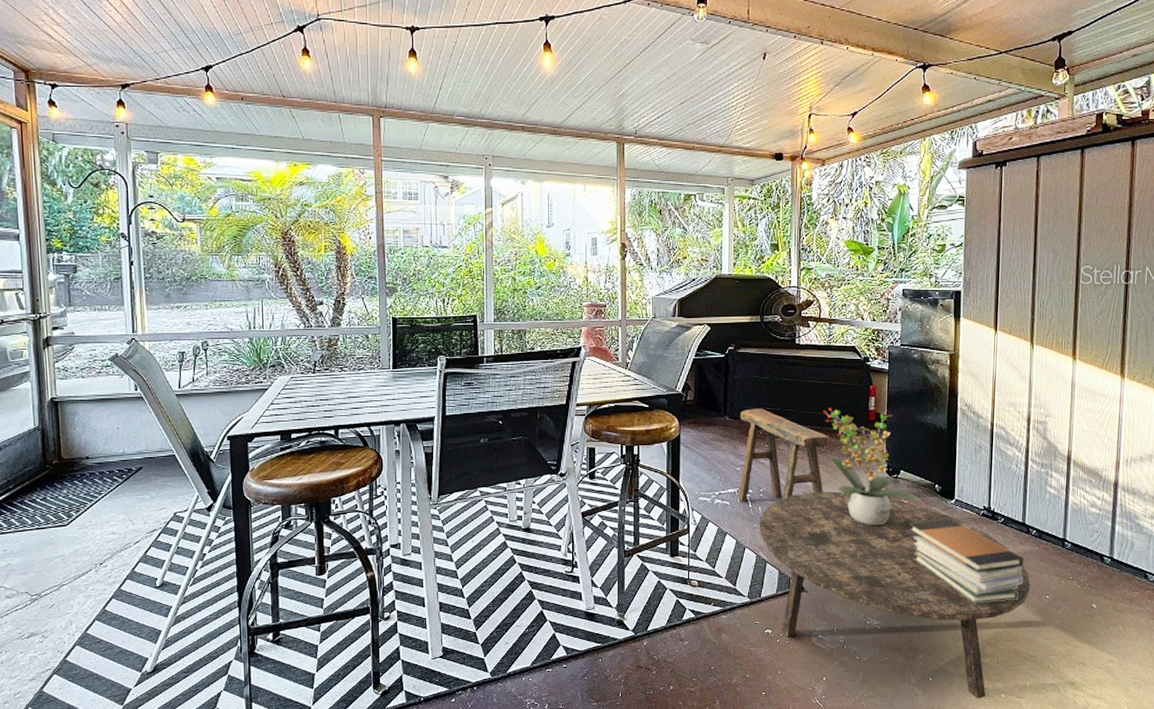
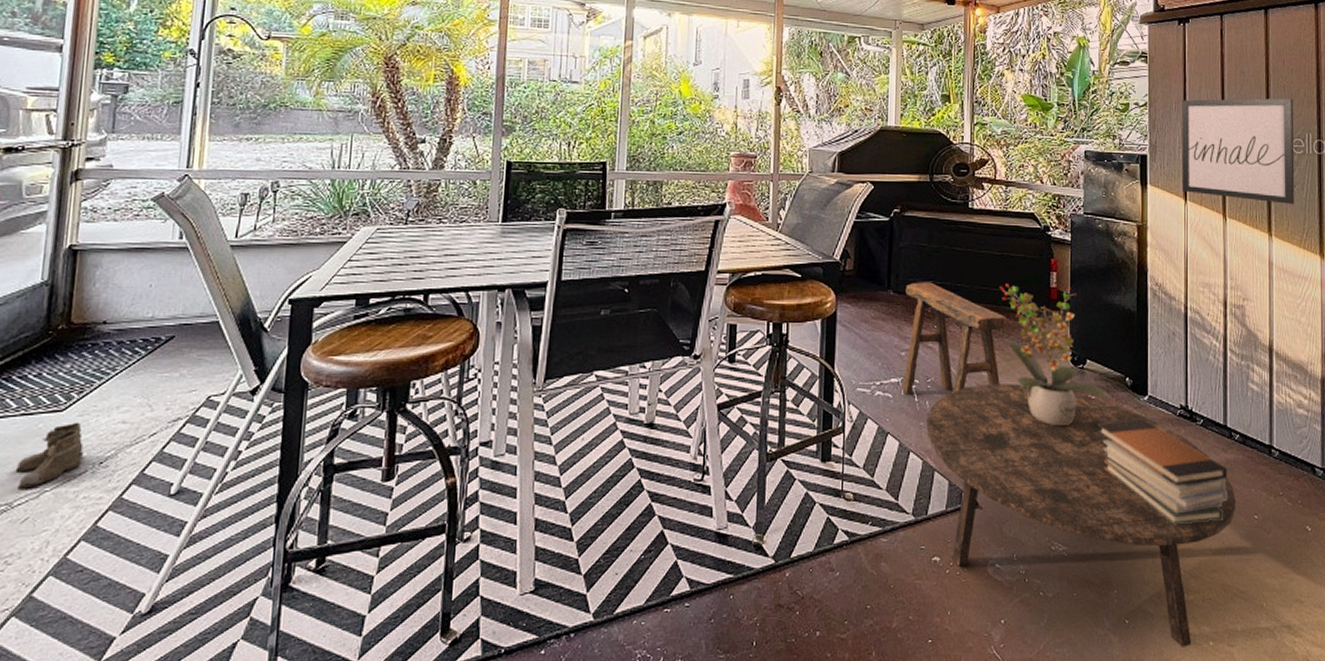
boots: none [38,533,88,583] -> present [15,422,84,489]
wall art: none [993,233,1104,330] -> present [1182,98,1295,204]

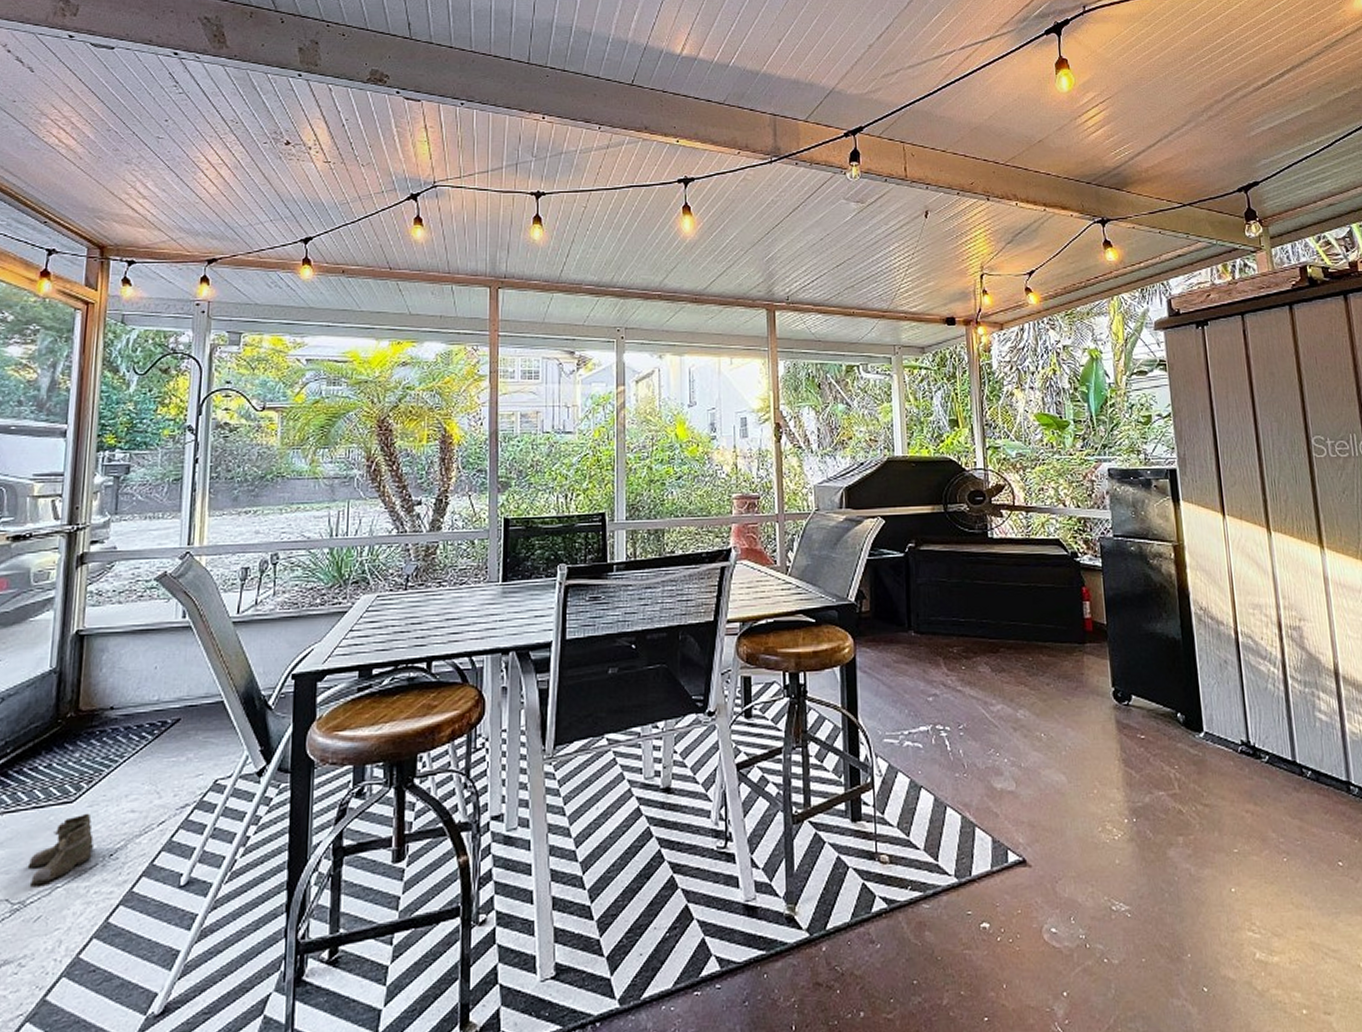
stool: present [902,282,1008,395] -> none [928,620,1041,744]
coffee table: present [925,383,1236,647] -> none [961,726,1316,1017]
potted plant: present [999,284,1112,426] -> none [1028,616,1163,771]
book stack: present [1097,418,1228,525] -> none [1150,757,1306,877]
wall art: present [1182,98,1295,204] -> none [1209,398,1346,513]

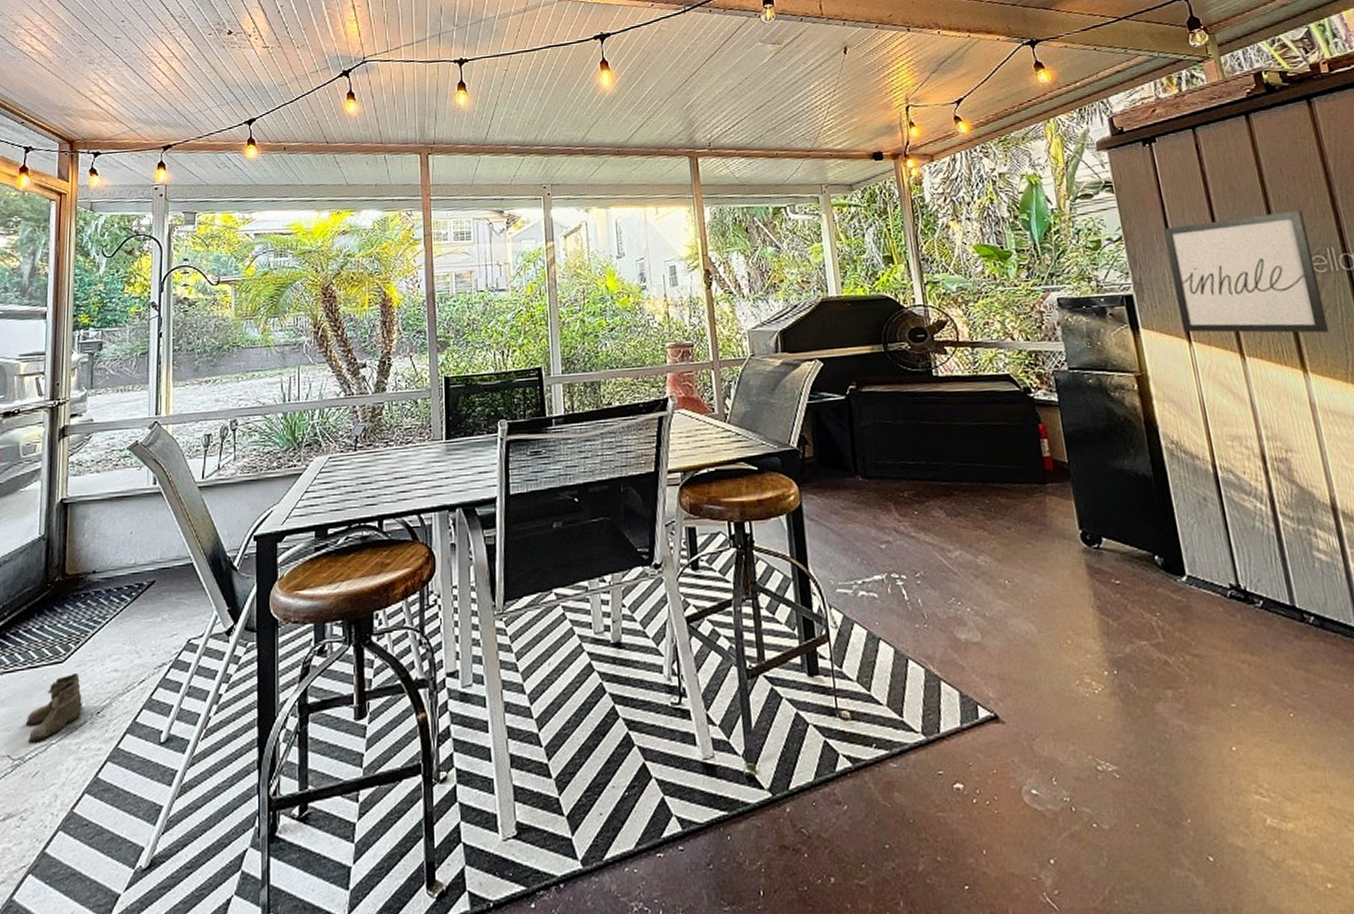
wall art: none [1209,398,1346,513] -> present [1163,210,1330,333]

